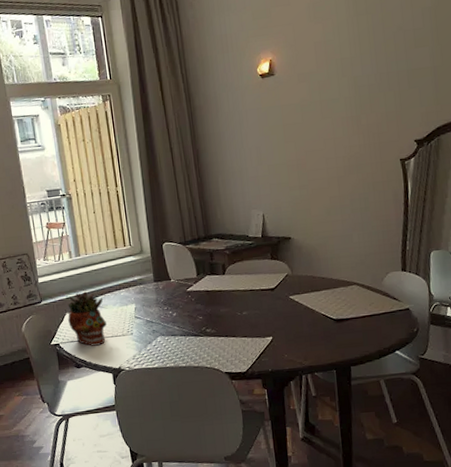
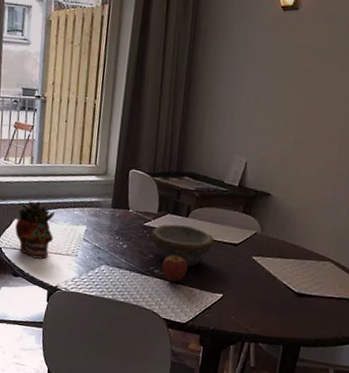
bowl: none [196,281,253,319] -> present [151,224,214,266]
fruit: none [212,308,236,337] -> present [162,251,188,283]

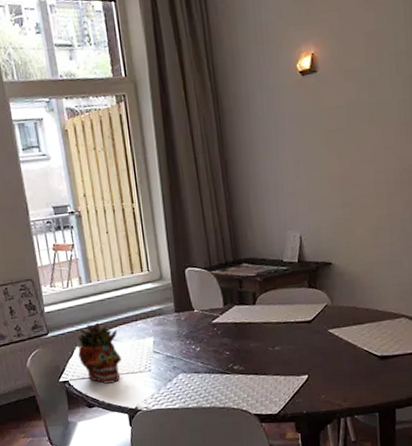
bowl: present [151,224,214,266] -> none [222,312,287,354]
fruit: present [162,251,188,283] -> none [240,342,267,375]

